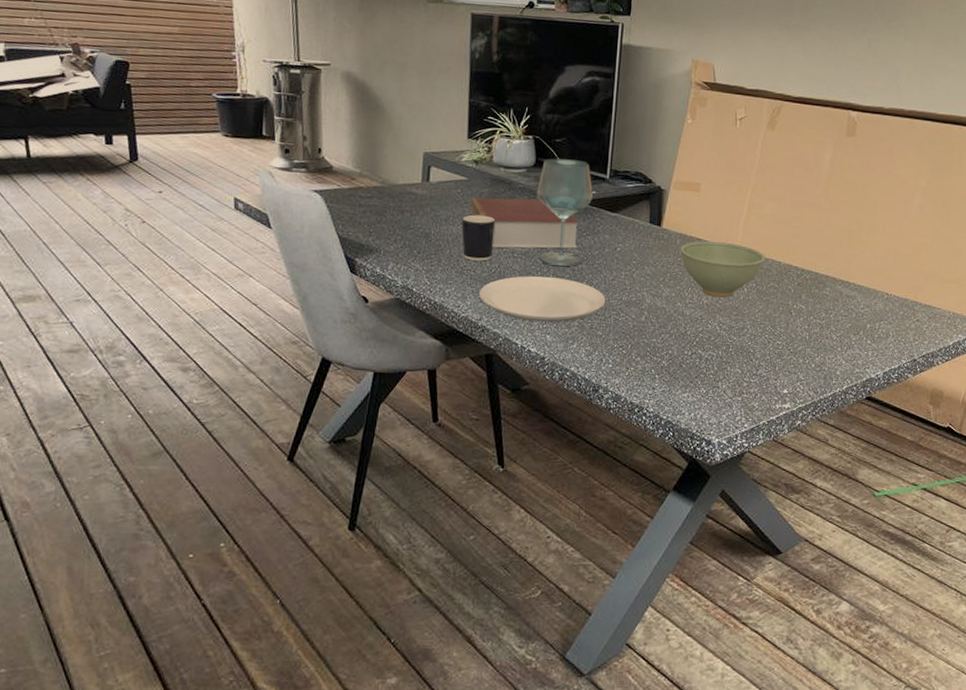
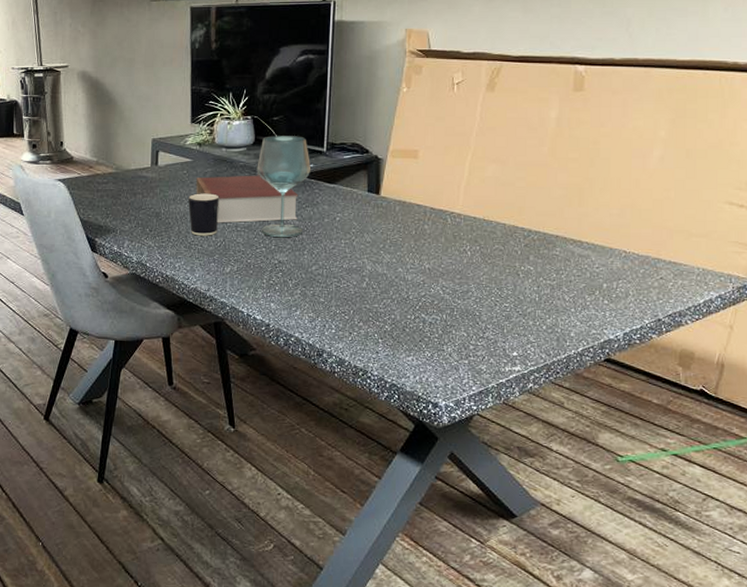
plate: present [479,275,605,323] -> none [207,247,326,291]
bowl: present [680,241,765,298] -> none [400,206,489,262]

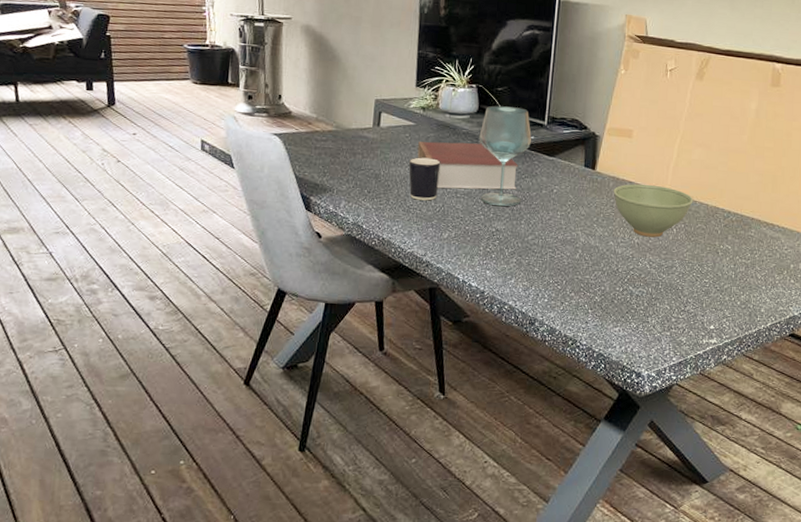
bowl: none [400,206,489,262] -> present [613,184,694,238]

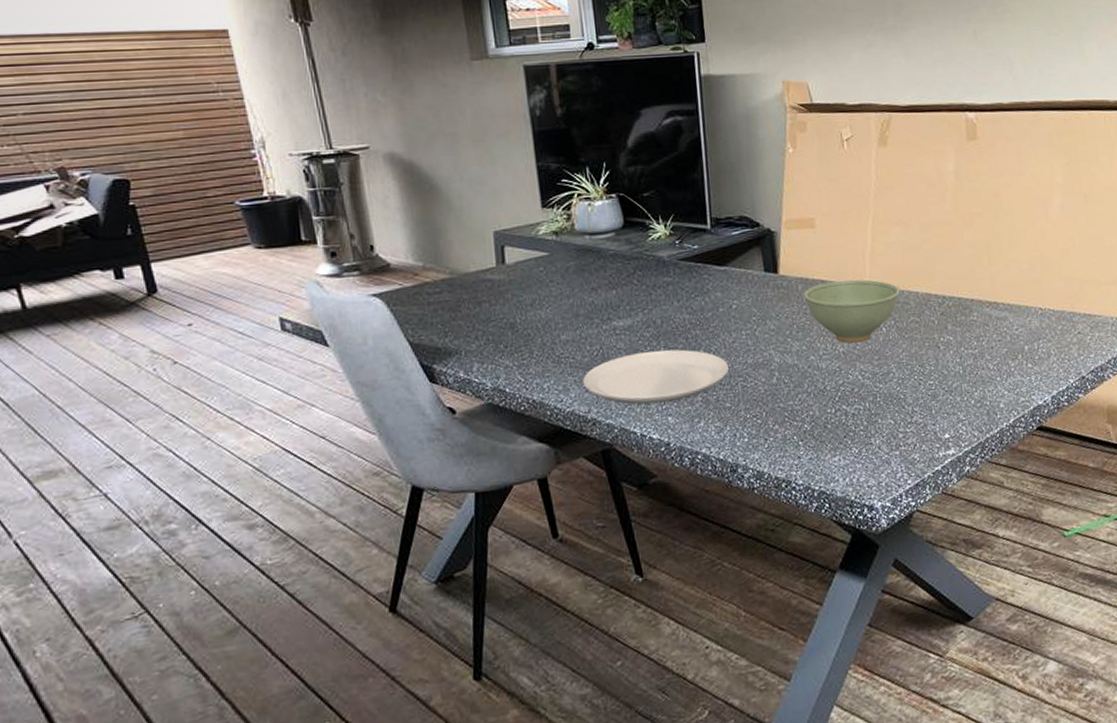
mug: present [408,157,441,201] -> none [548,292,592,347]
book: present [417,141,519,190] -> none [557,264,688,328]
plate: none [424,215,542,259] -> present [583,349,729,405]
wine glass: present [479,105,532,207] -> none [630,213,696,337]

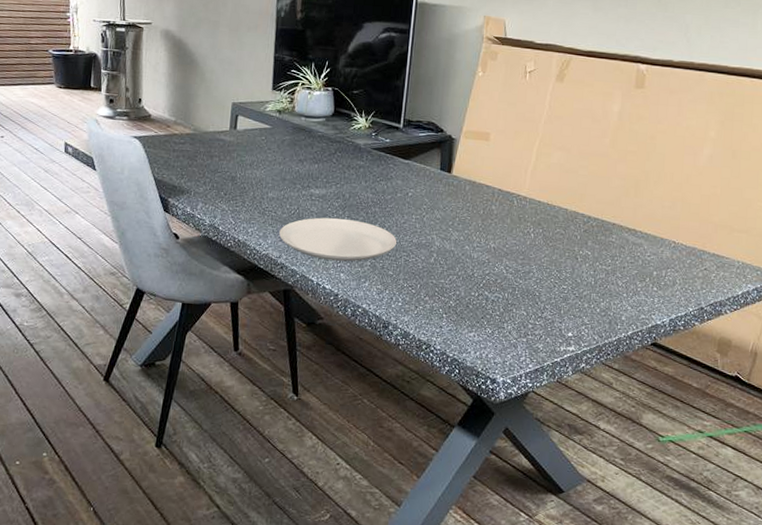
bowl: present [803,279,900,343] -> none [469,187,552,242]

